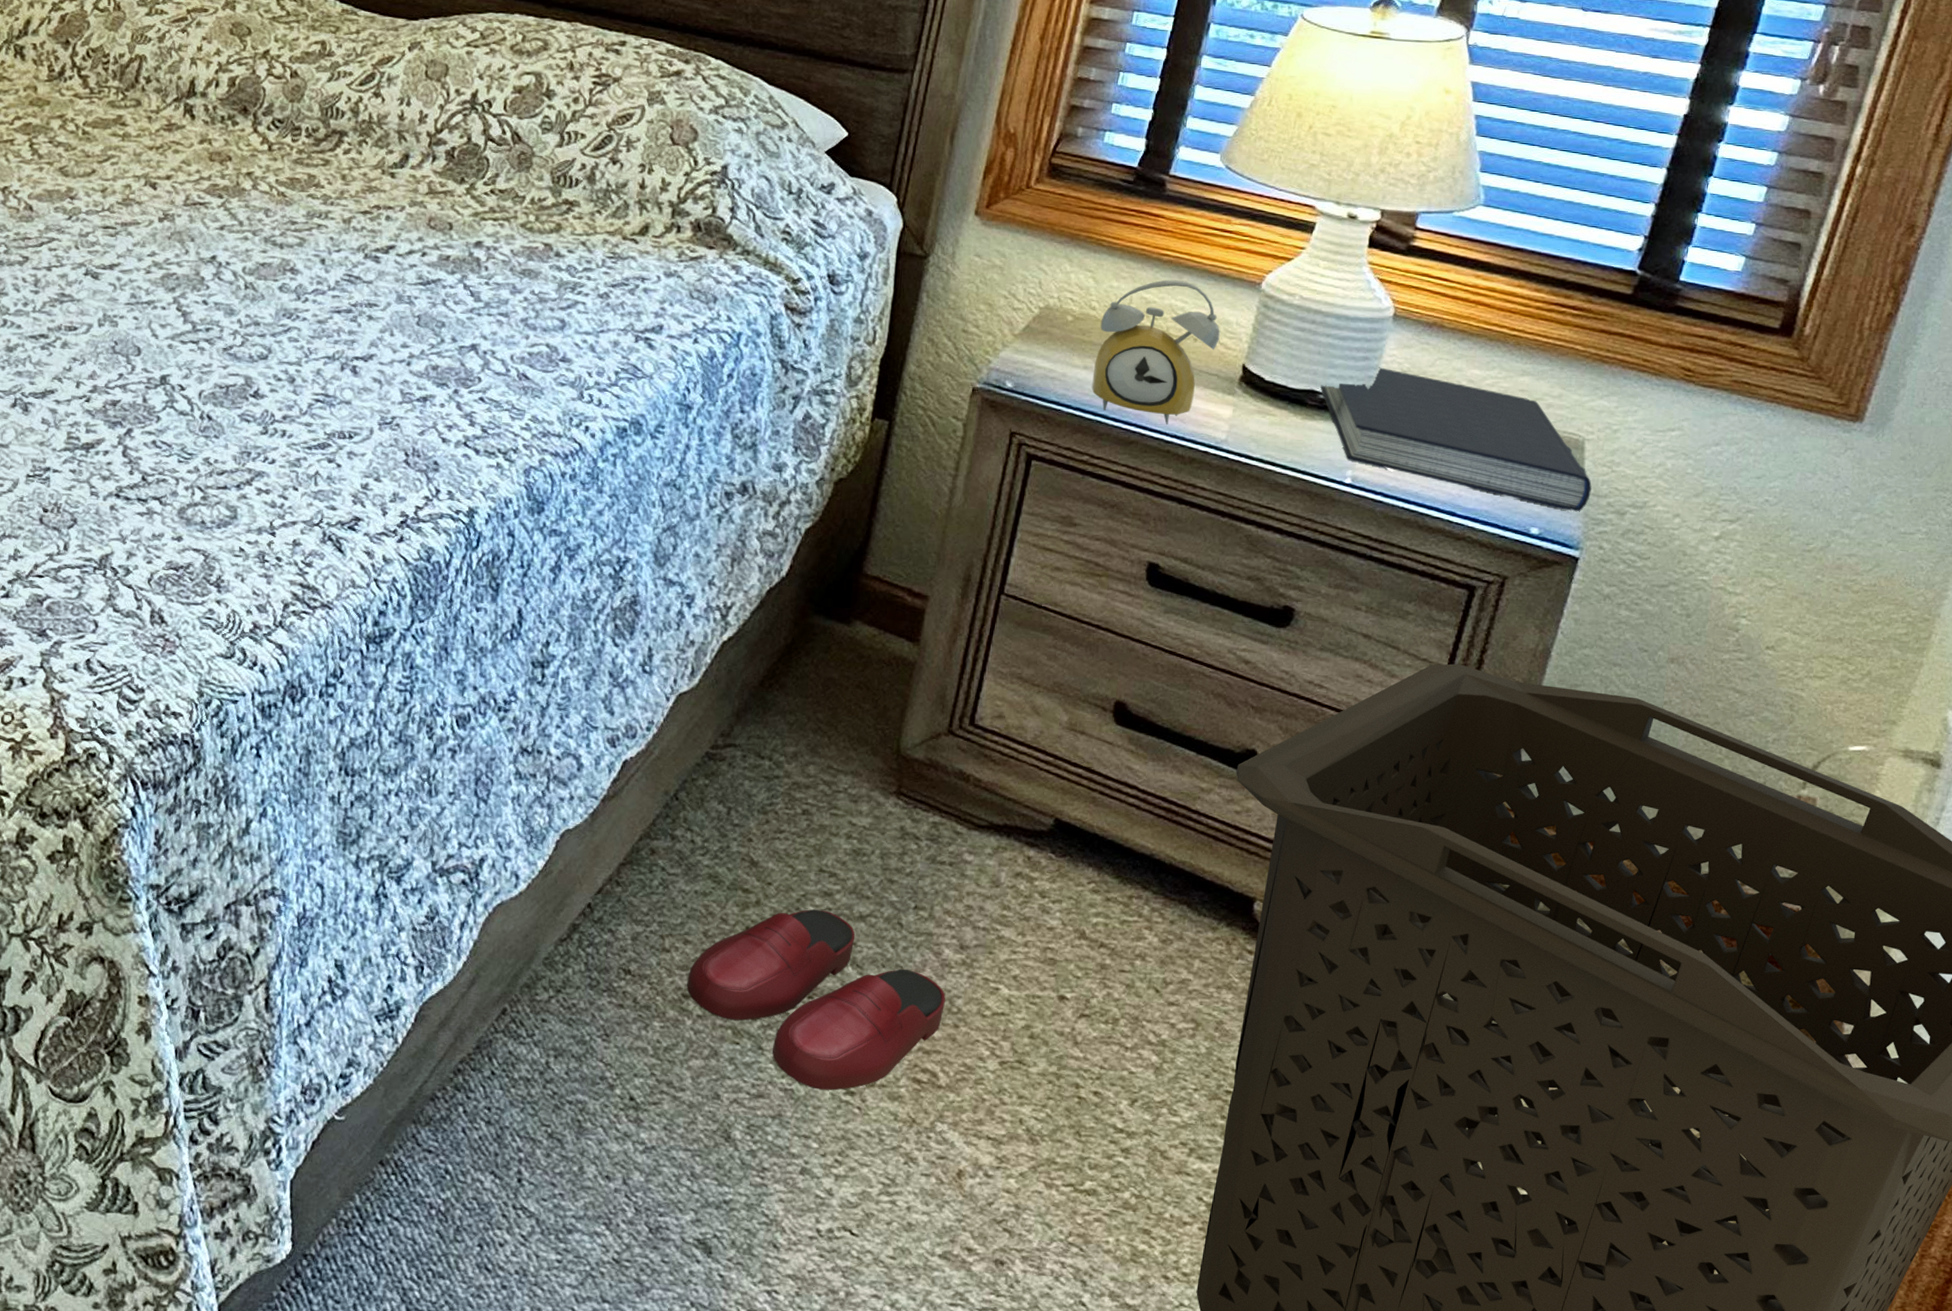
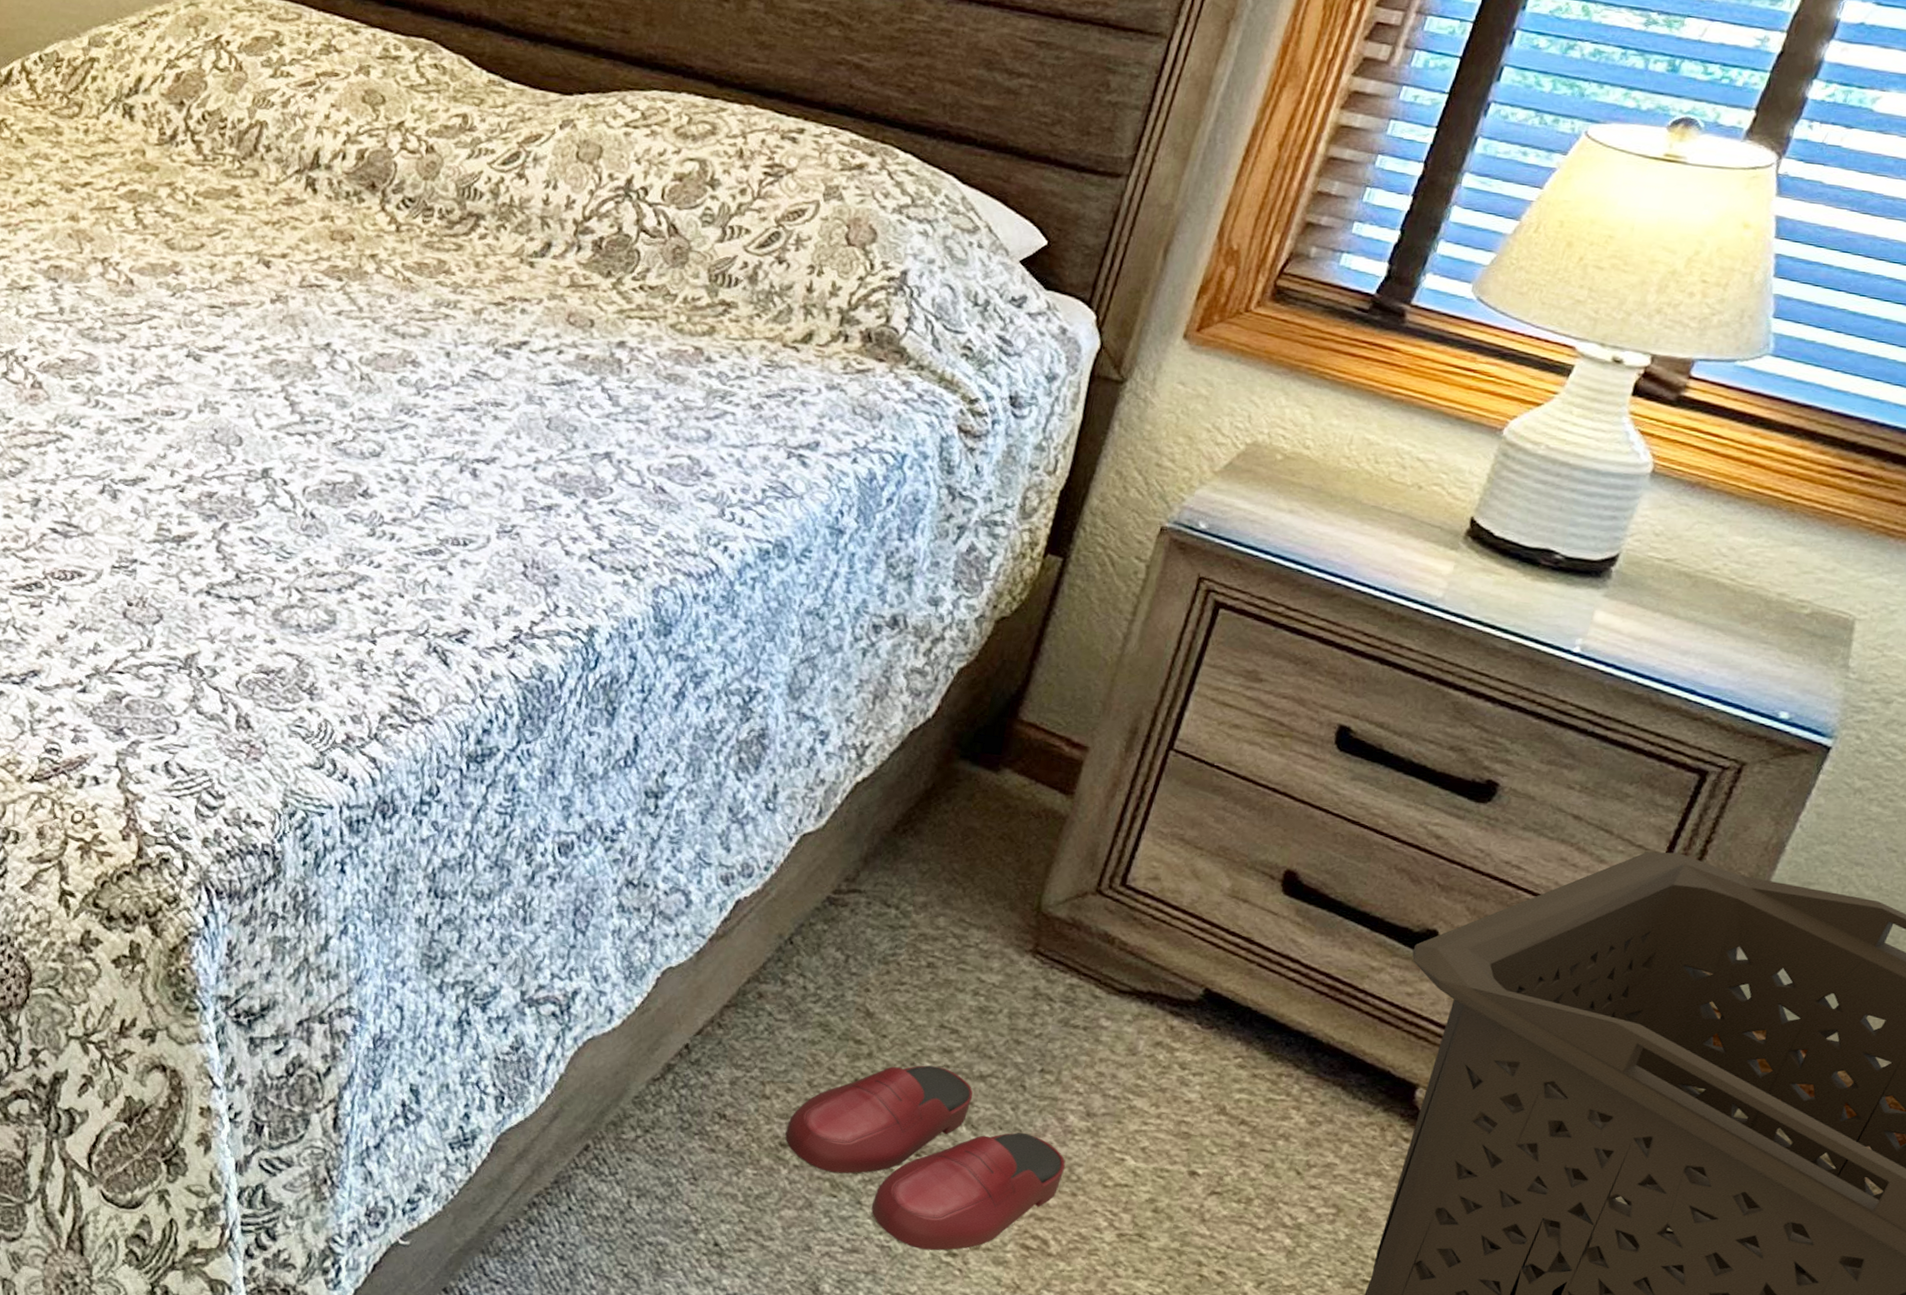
alarm clock: present [1091,280,1220,425] -> none [1295,420,1450,578]
book: present [1320,367,1592,512] -> none [1557,528,1857,698]

